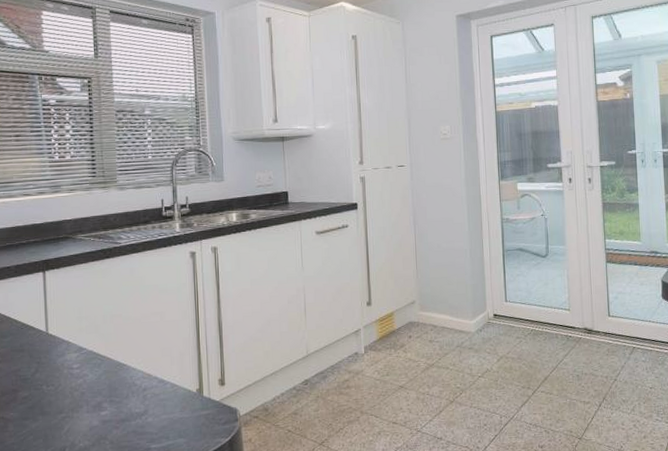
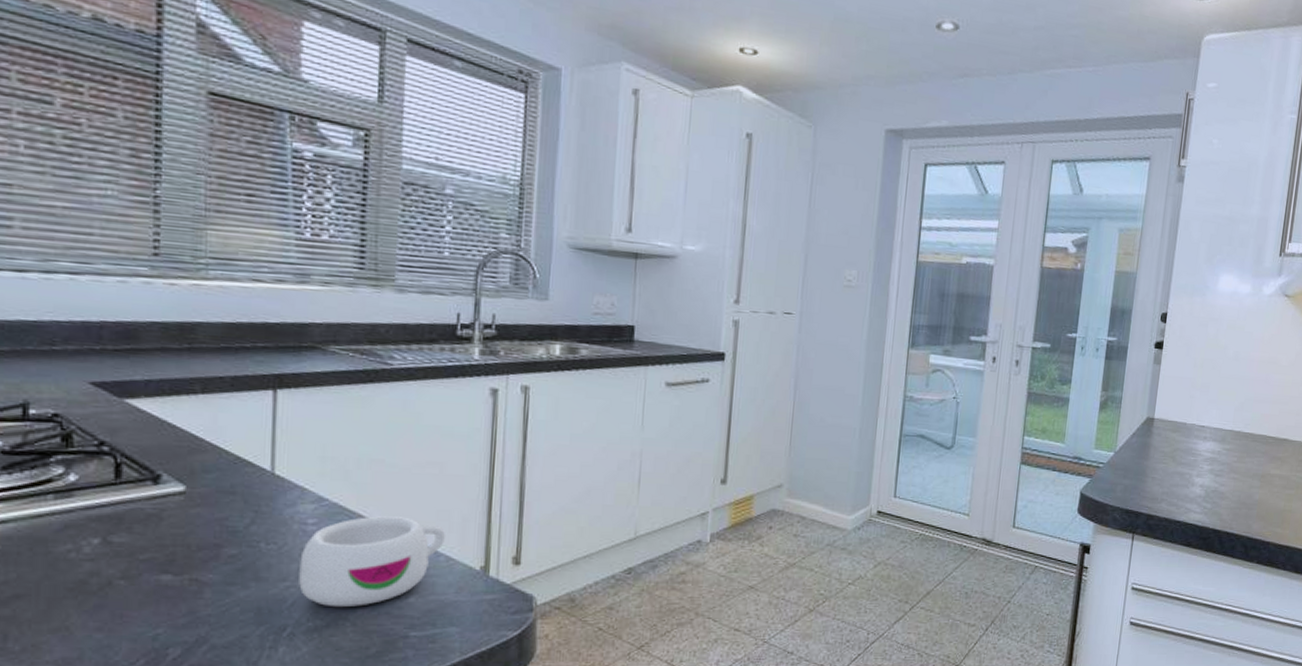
mug: none [70,356,169,430] -> present [299,516,445,608]

